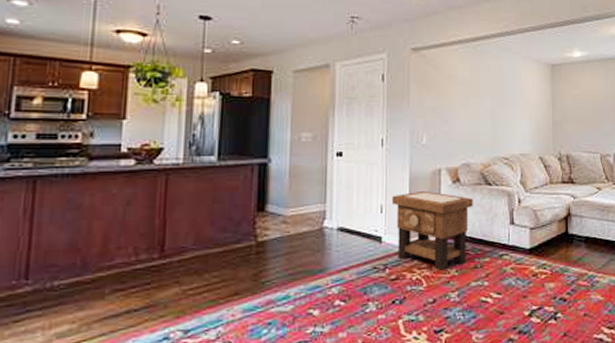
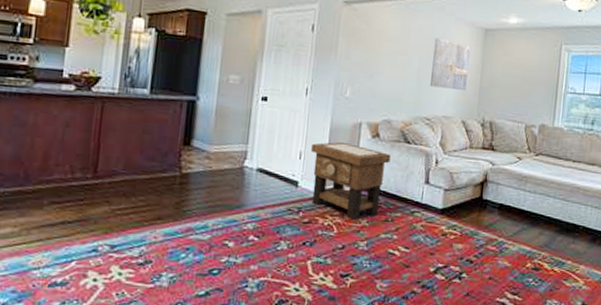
wall art: none [504,76,540,126] -> present [429,37,470,90]

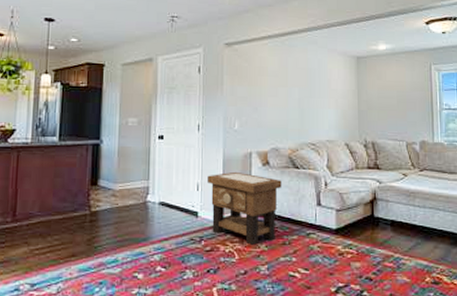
wall art: present [429,37,470,90] -> none [311,68,346,115]

